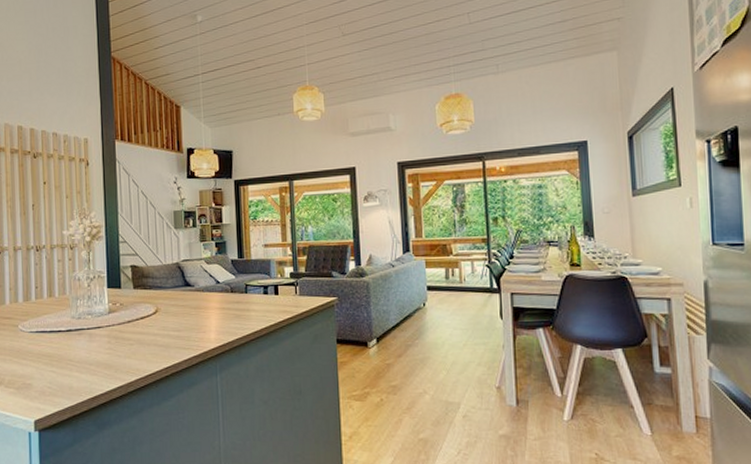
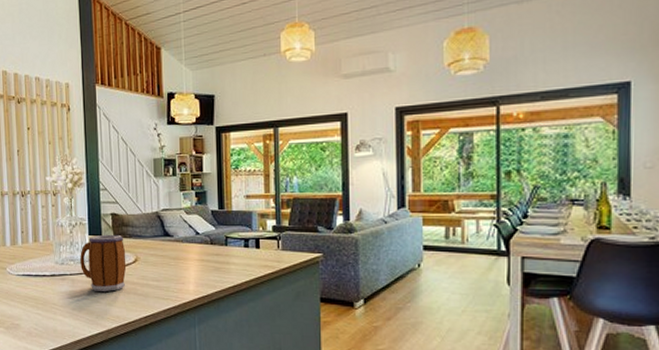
mug: none [98,286,147,345] -> present [80,234,127,292]

